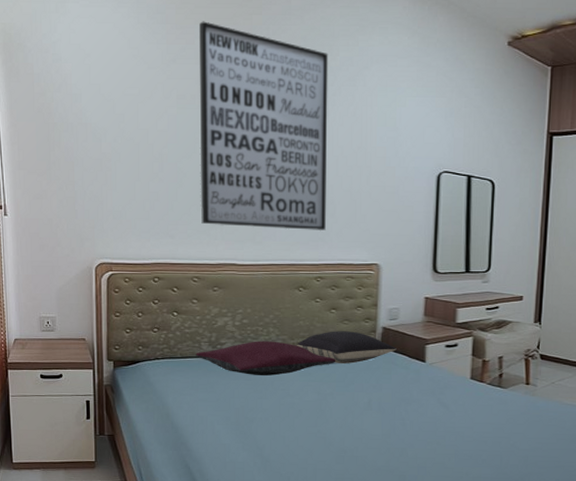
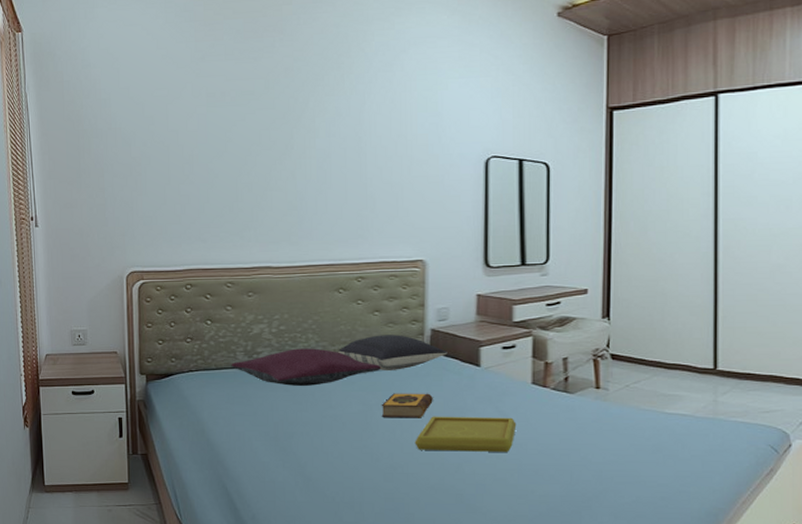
wall art: present [199,21,329,232] -> none [228,16,366,228]
hardback book: none [335,384,382,407] -> present [381,393,433,418]
serving tray: none [364,405,456,439] -> present [415,416,517,452]

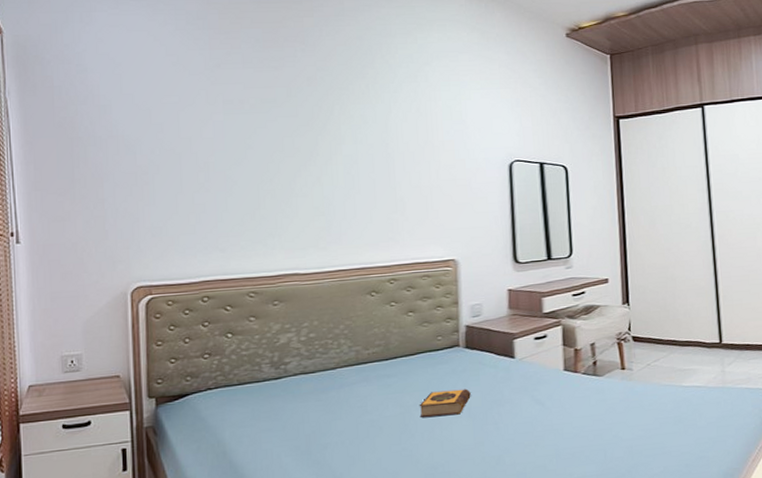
pillow: present [231,348,381,386] -> none [256,353,418,395]
pillow: present [338,335,448,370] -> none [372,333,483,370]
serving tray: present [415,416,517,452] -> none [454,404,552,447]

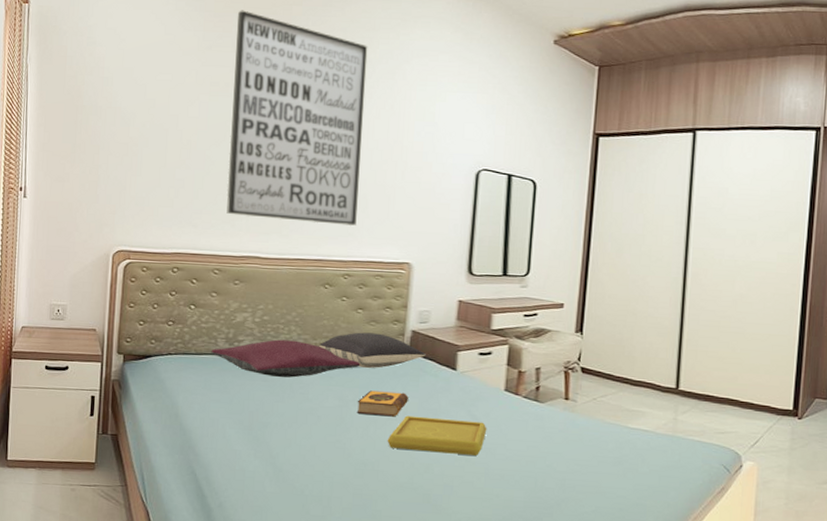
wall art: none [246,25,396,234] -> present [226,10,368,227]
pillow: none [256,353,418,395] -> present [211,339,360,378]
pillow: none [372,333,483,370] -> present [319,332,426,368]
serving tray: none [454,404,552,447] -> present [387,415,487,456]

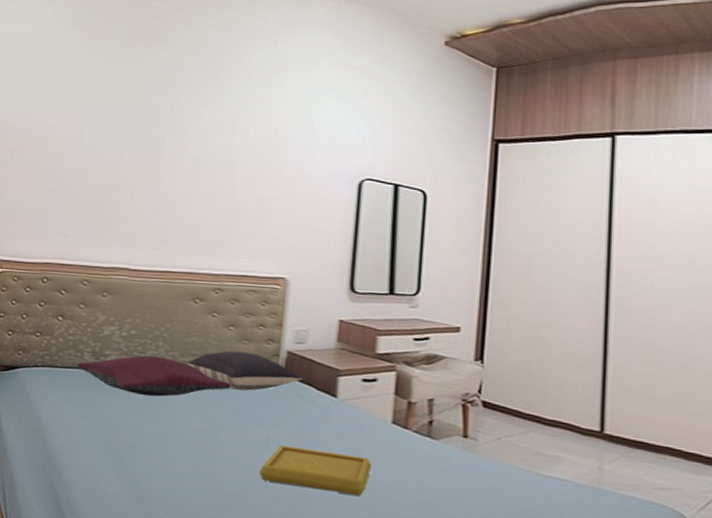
wall art: present [226,10,368,227] -> none [97,23,244,239]
hardback book: present [356,390,408,417] -> none [226,415,283,446]

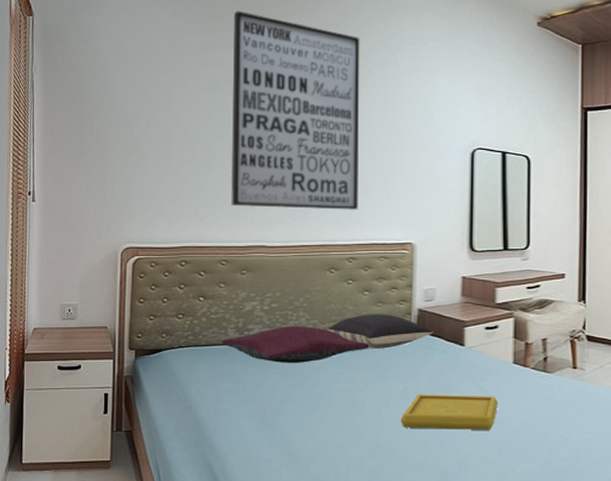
wall art: none [97,23,244,239] -> present [230,11,360,211]

